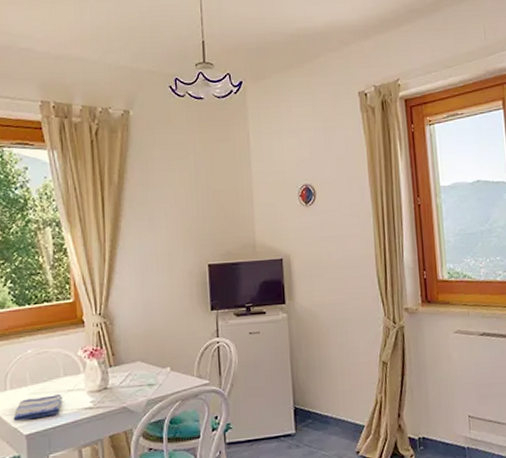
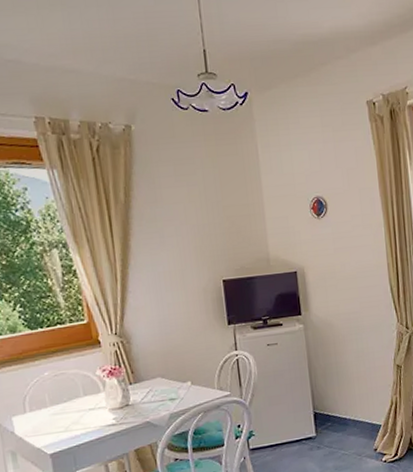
dish towel: present [13,394,63,421] -> none [35,413,85,442]

